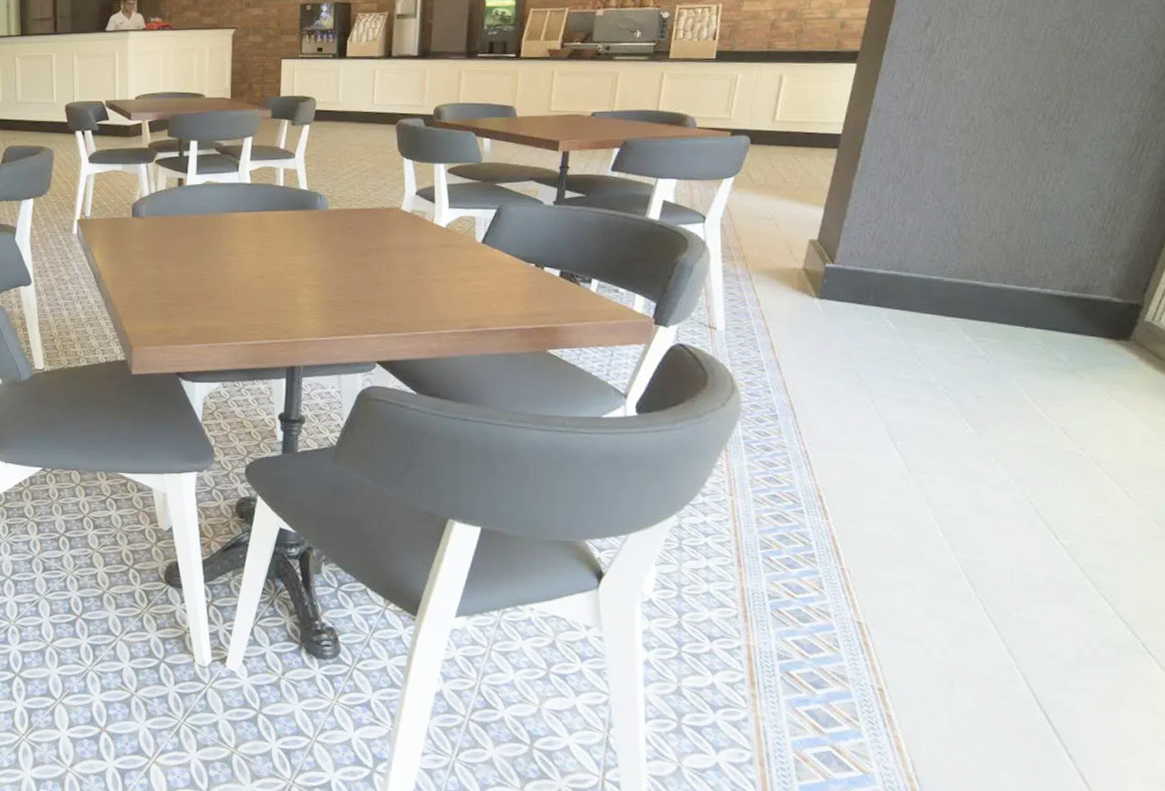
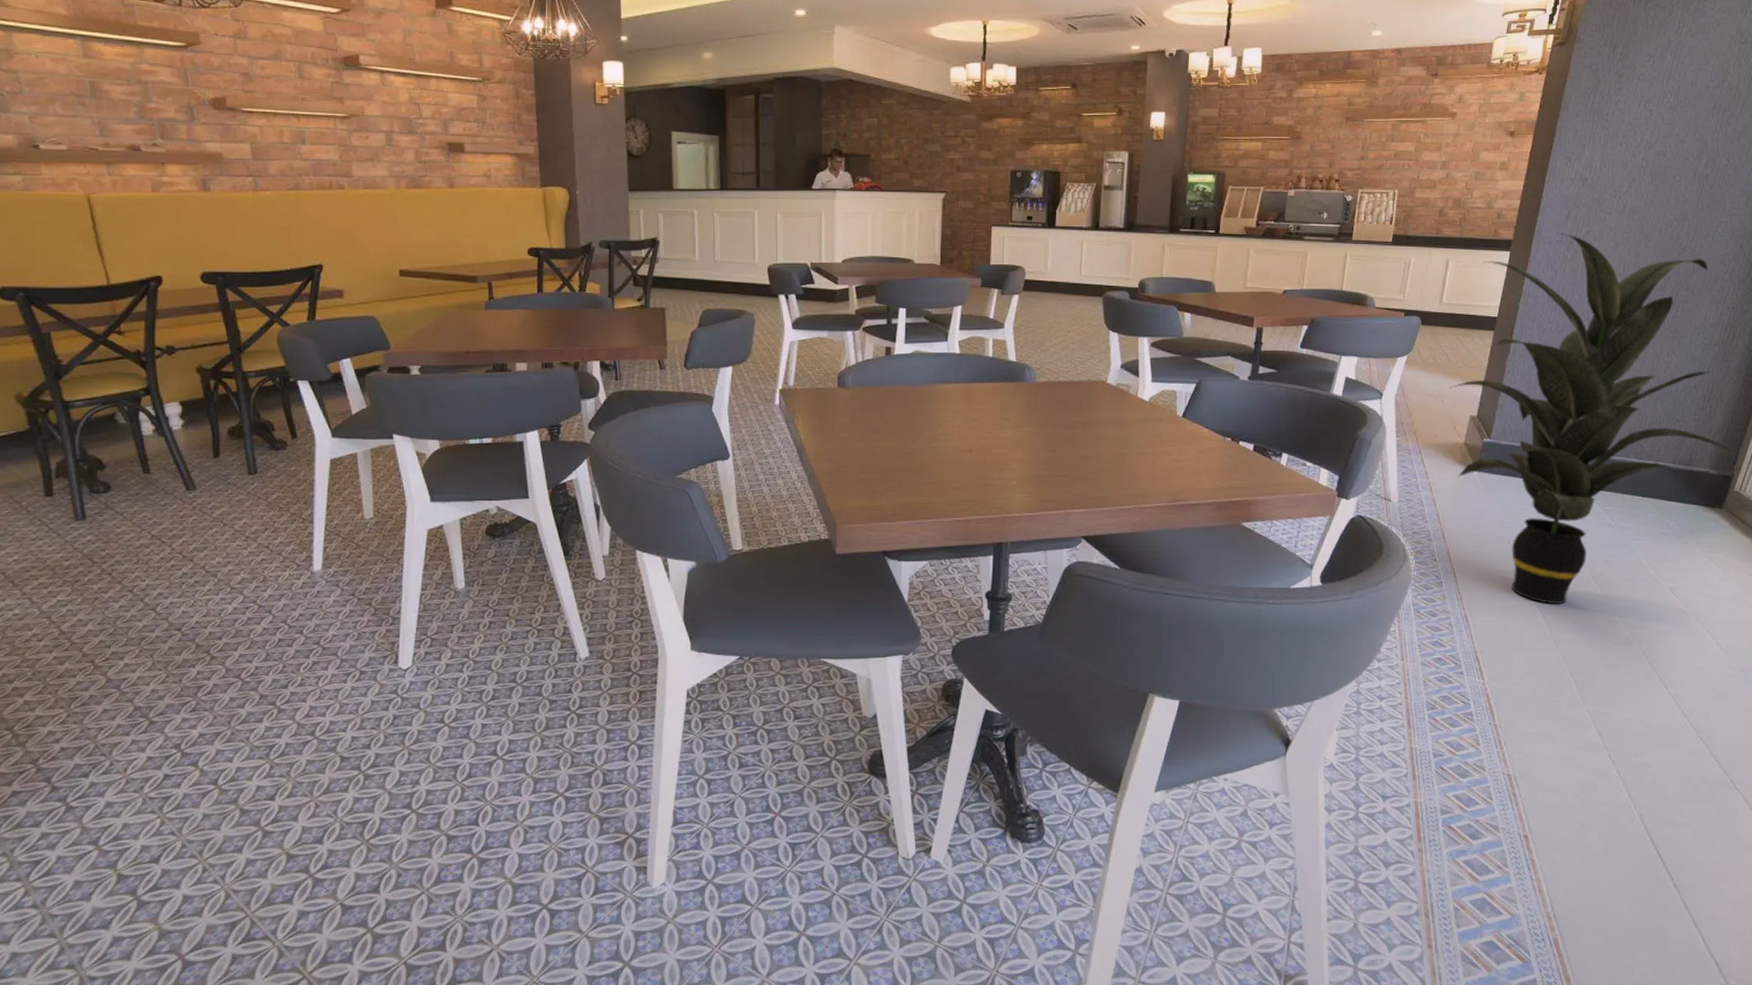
indoor plant: none [784,41,1155,443] -> present [1449,233,1742,605]

